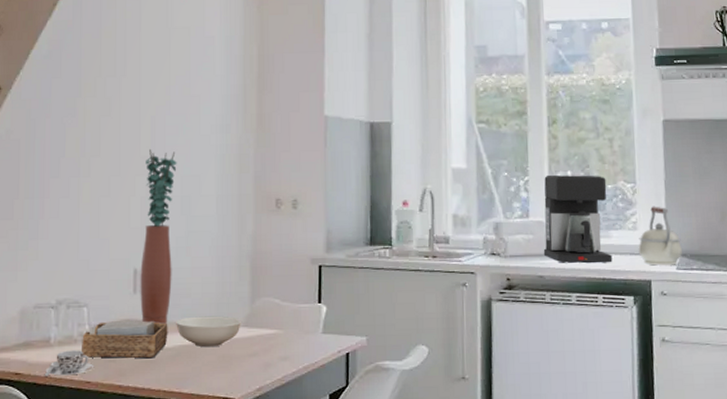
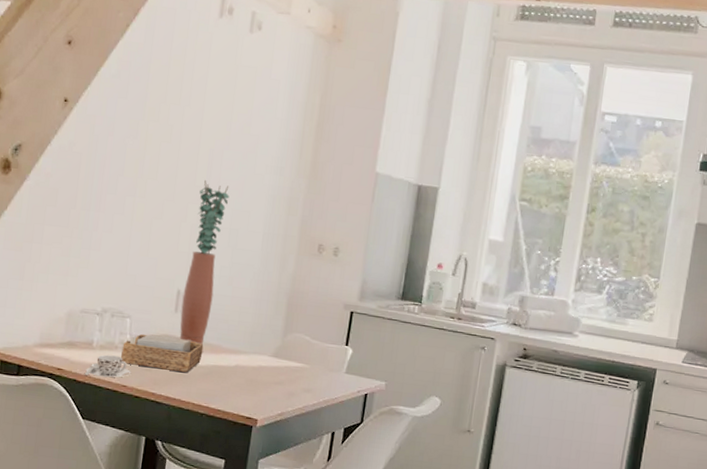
bowl: present [176,315,243,348] -> none [211,340,273,372]
coffee maker: present [543,174,613,263] -> none [561,258,633,348]
kettle: present [638,206,682,266] -> none [649,302,692,359]

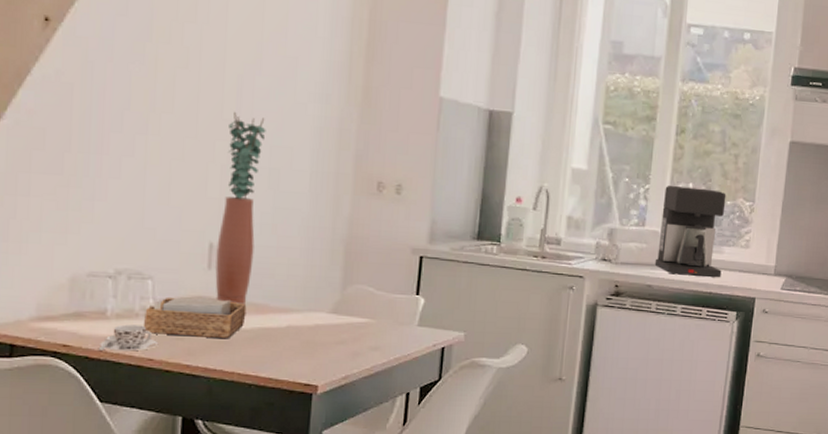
coffee maker: none [561,258,633,348] -> present [654,185,726,278]

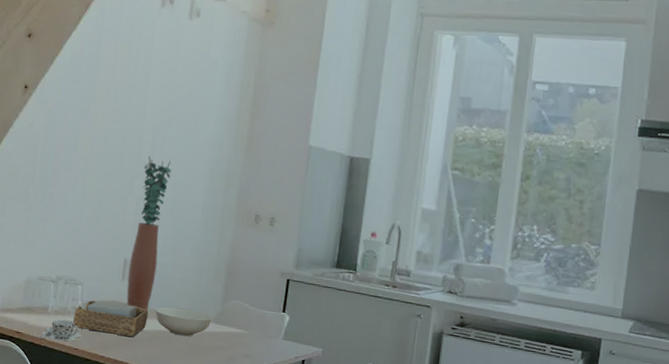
bowl: none [255,298,331,332] -> present [155,307,214,337]
coffee maker: present [654,185,726,278] -> none [499,226,571,317]

